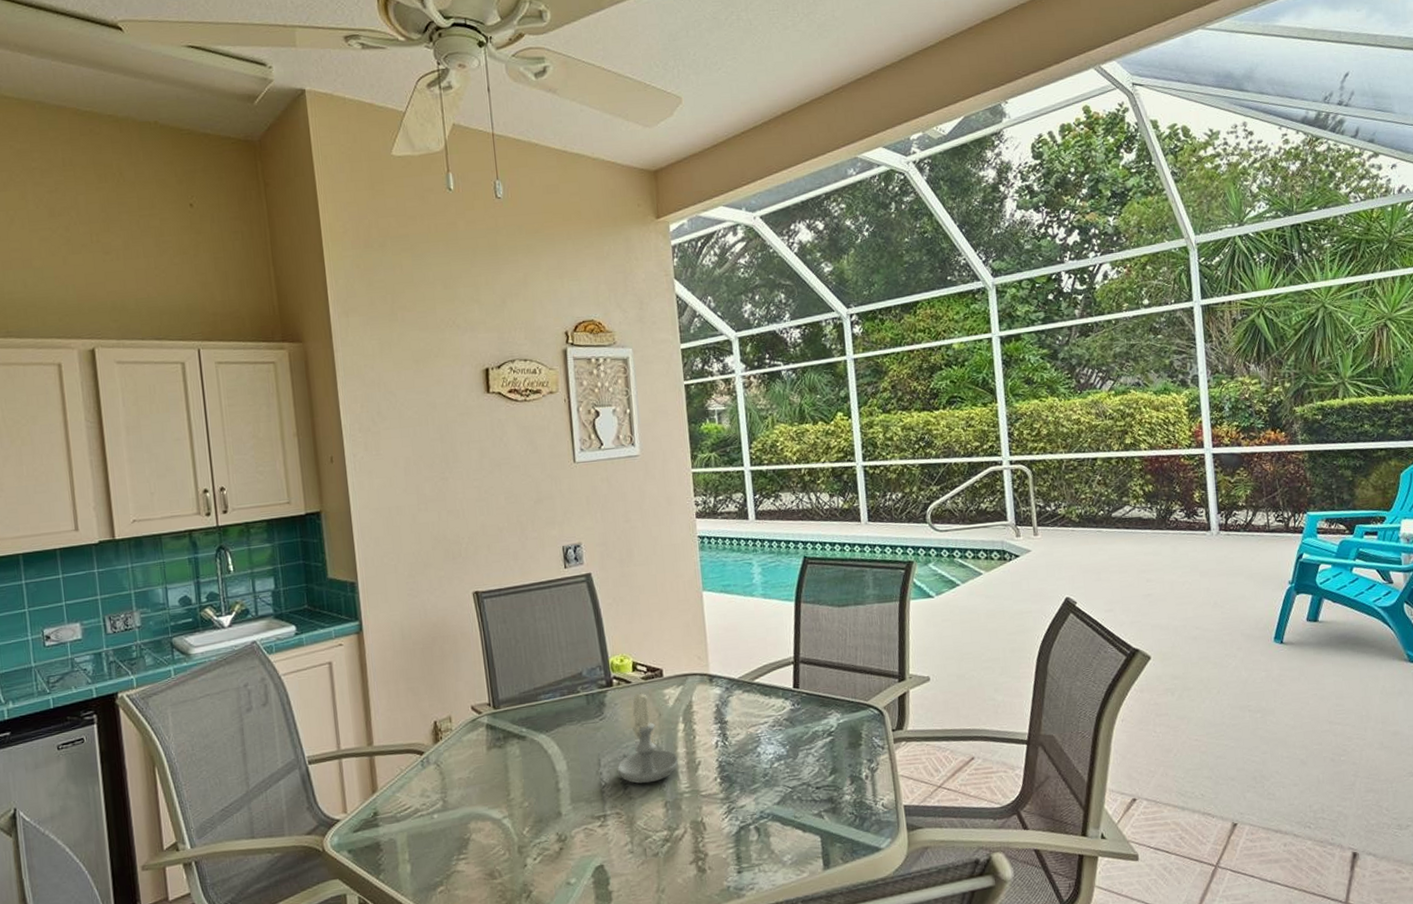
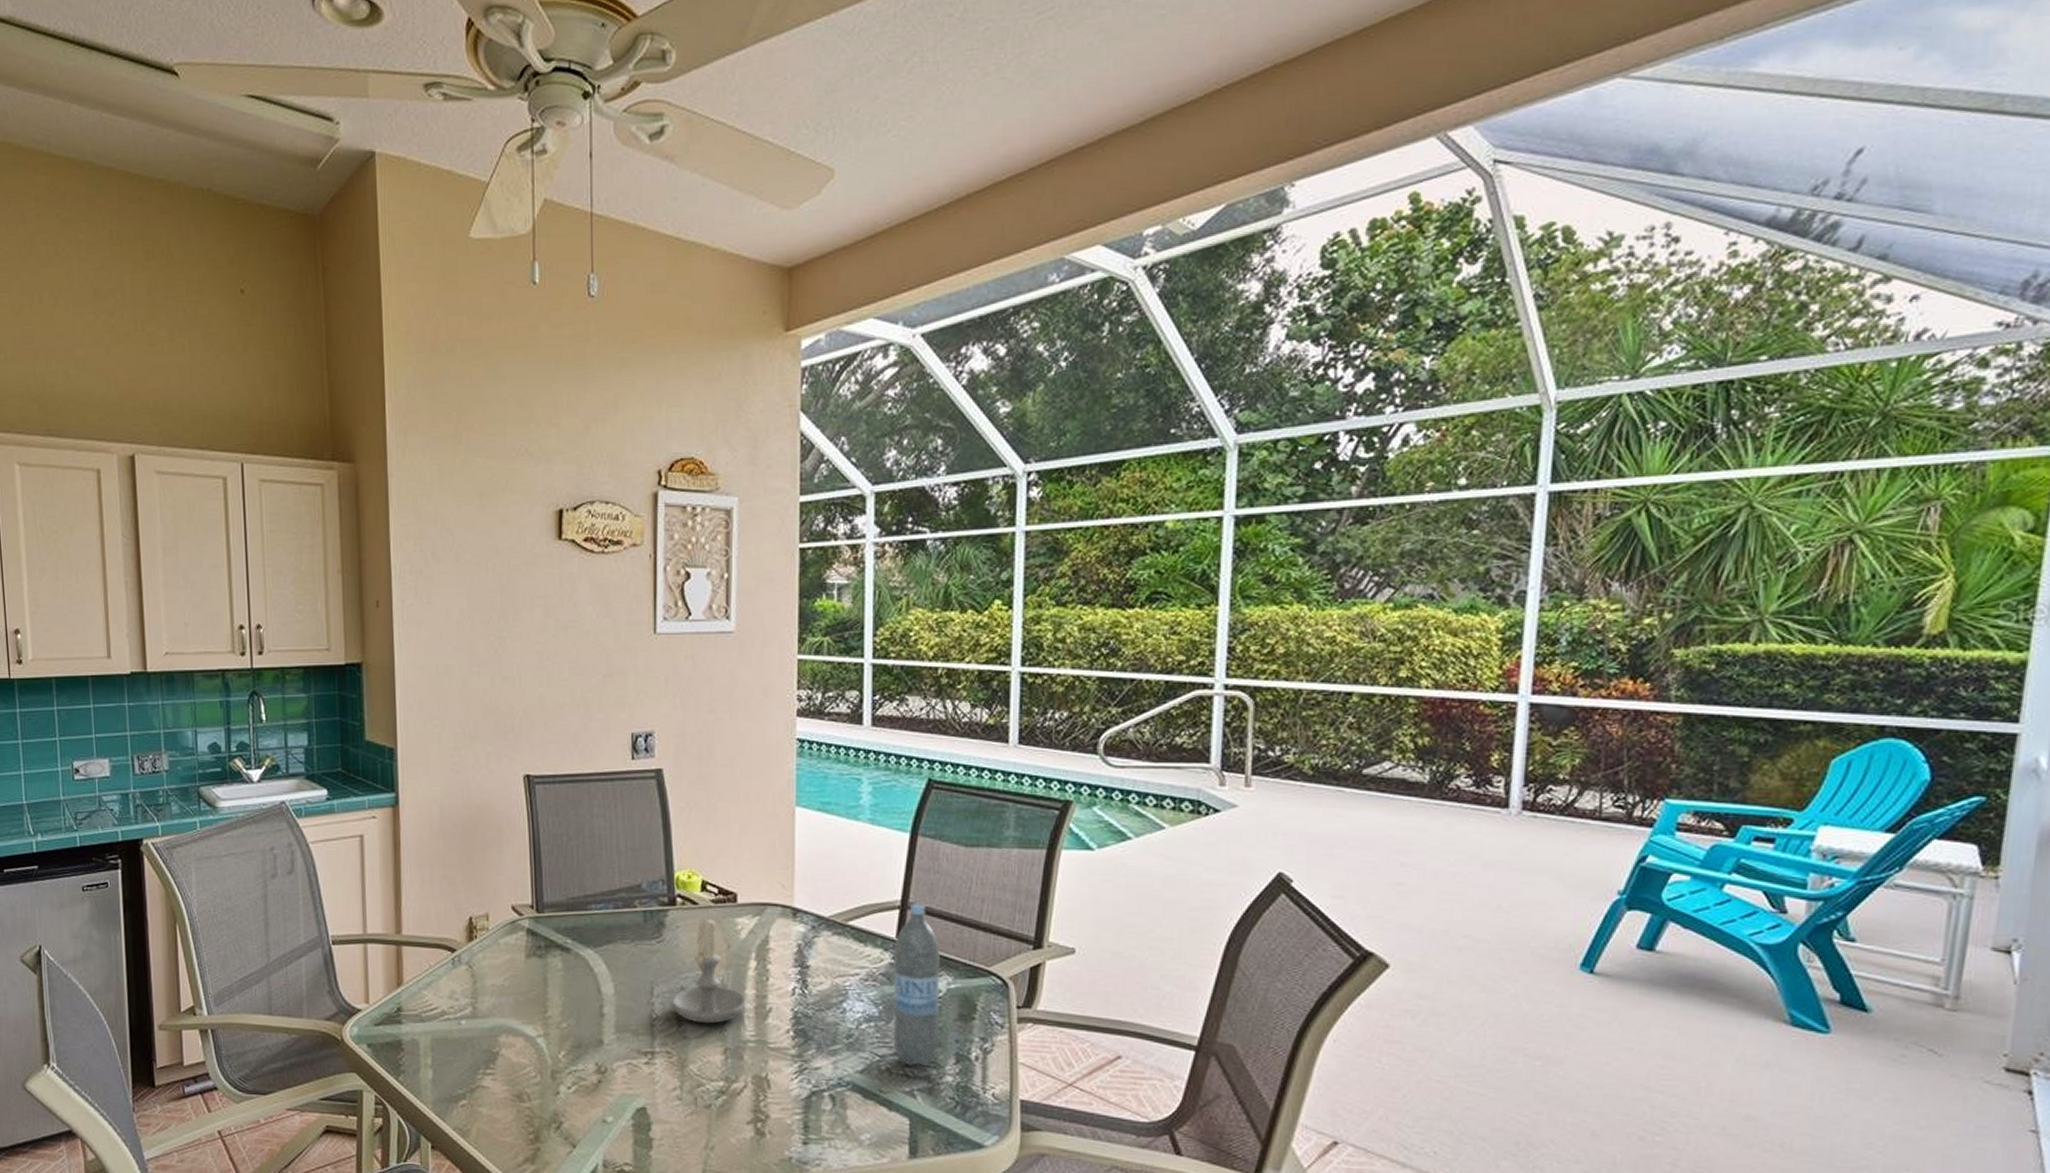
water bottle: none [792,657,836,792] -> present [893,903,941,1067]

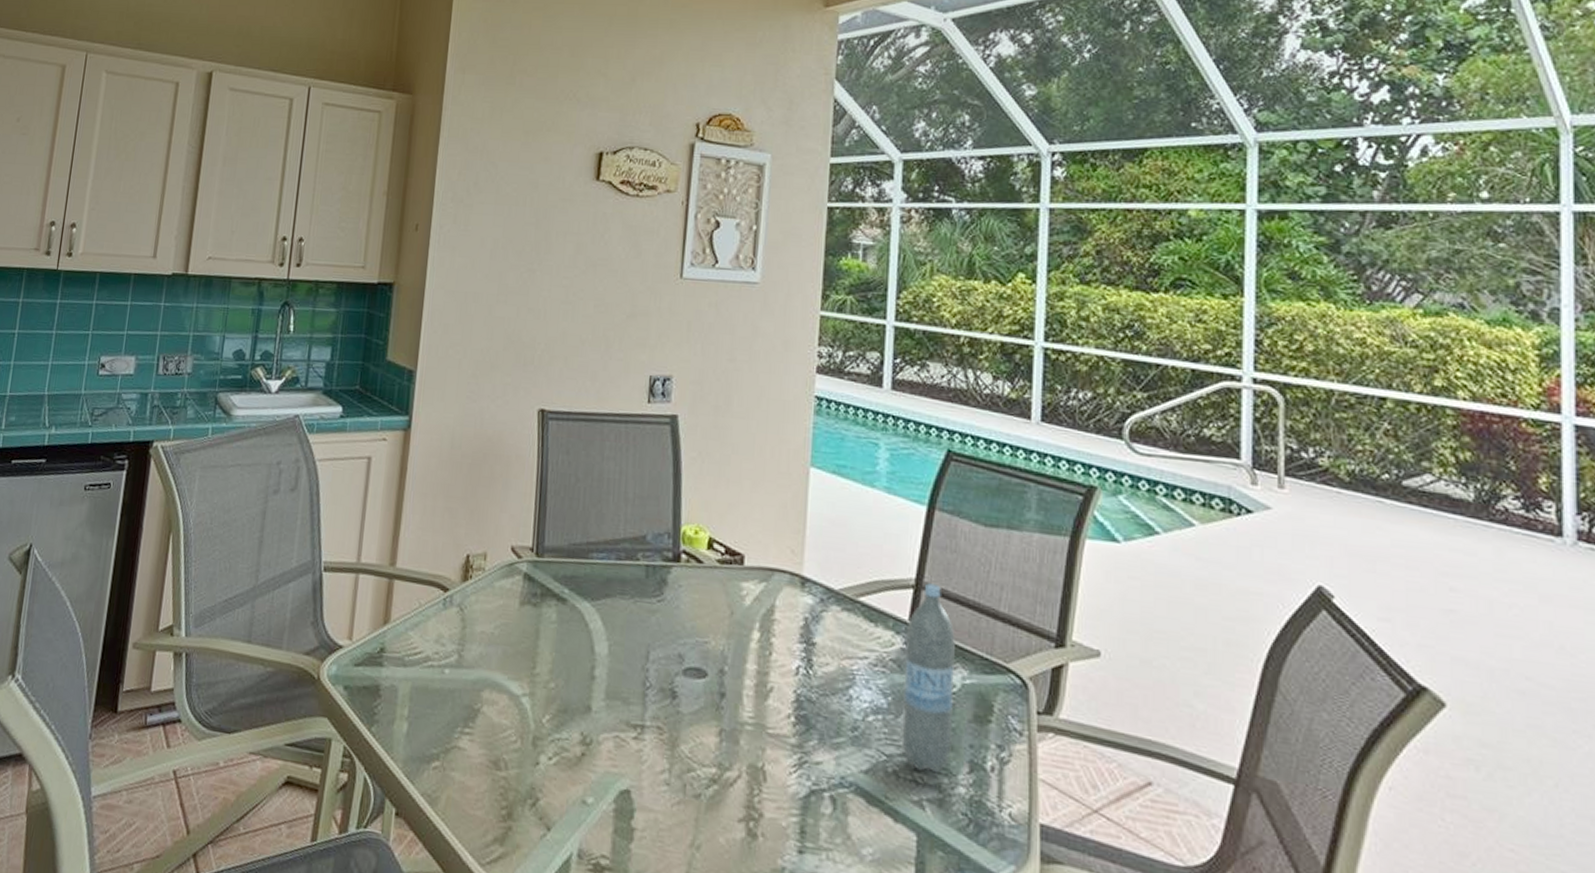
candle: present [671,915,746,1024] -> none [667,576,746,700]

